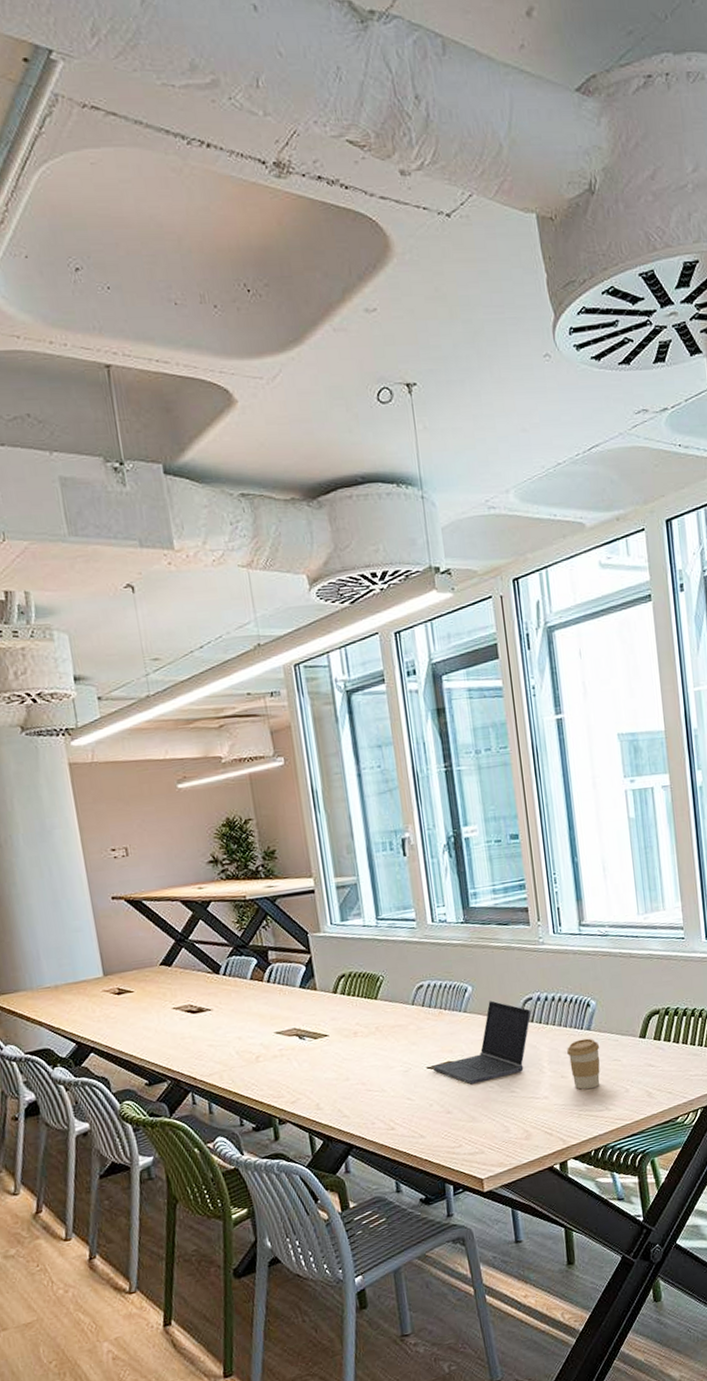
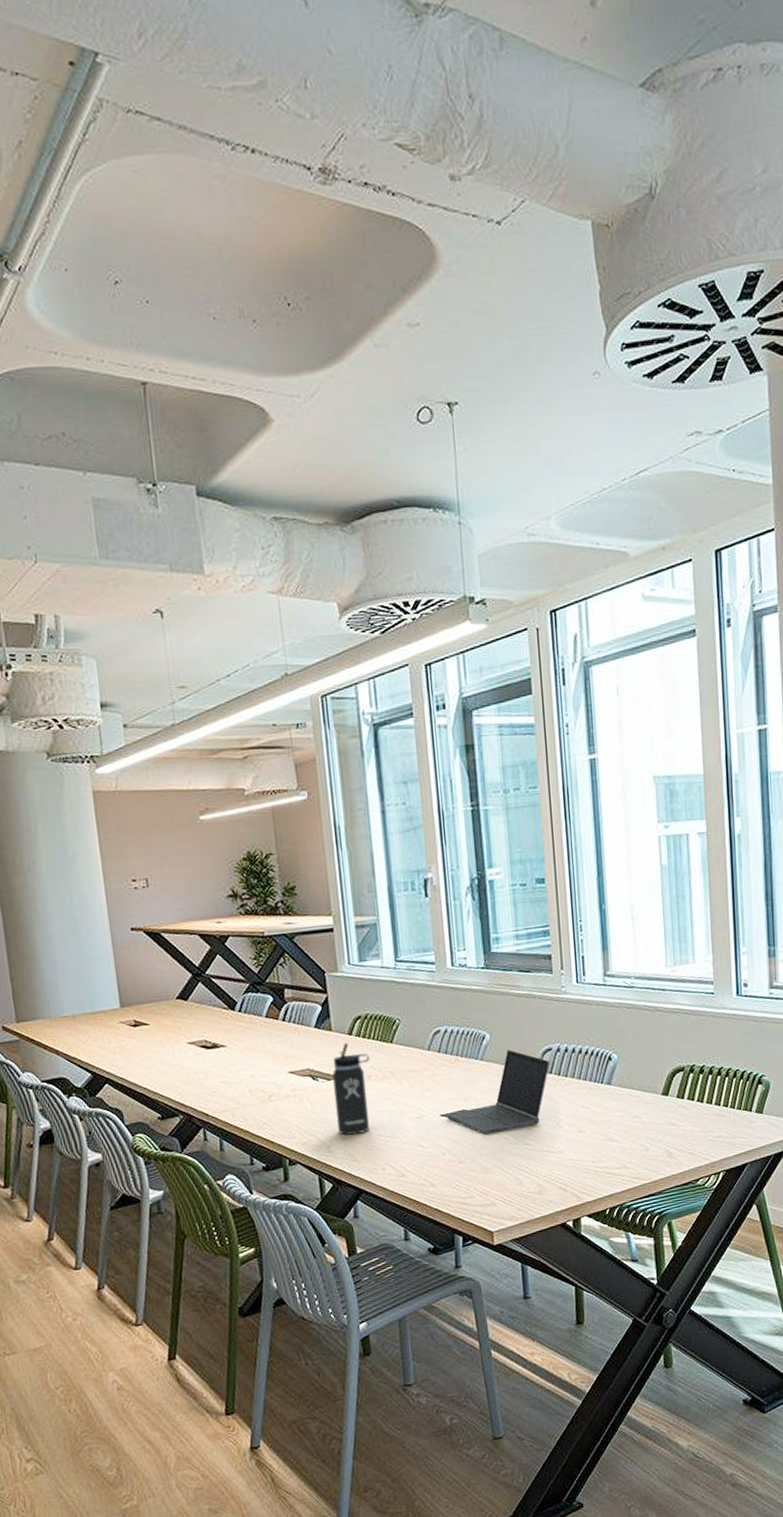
thermos bottle: none [318,1000,358,1092] -> present [332,1042,371,1135]
coffee cup: present [567,1038,600,1090] -> none [585,1093,620,1146]

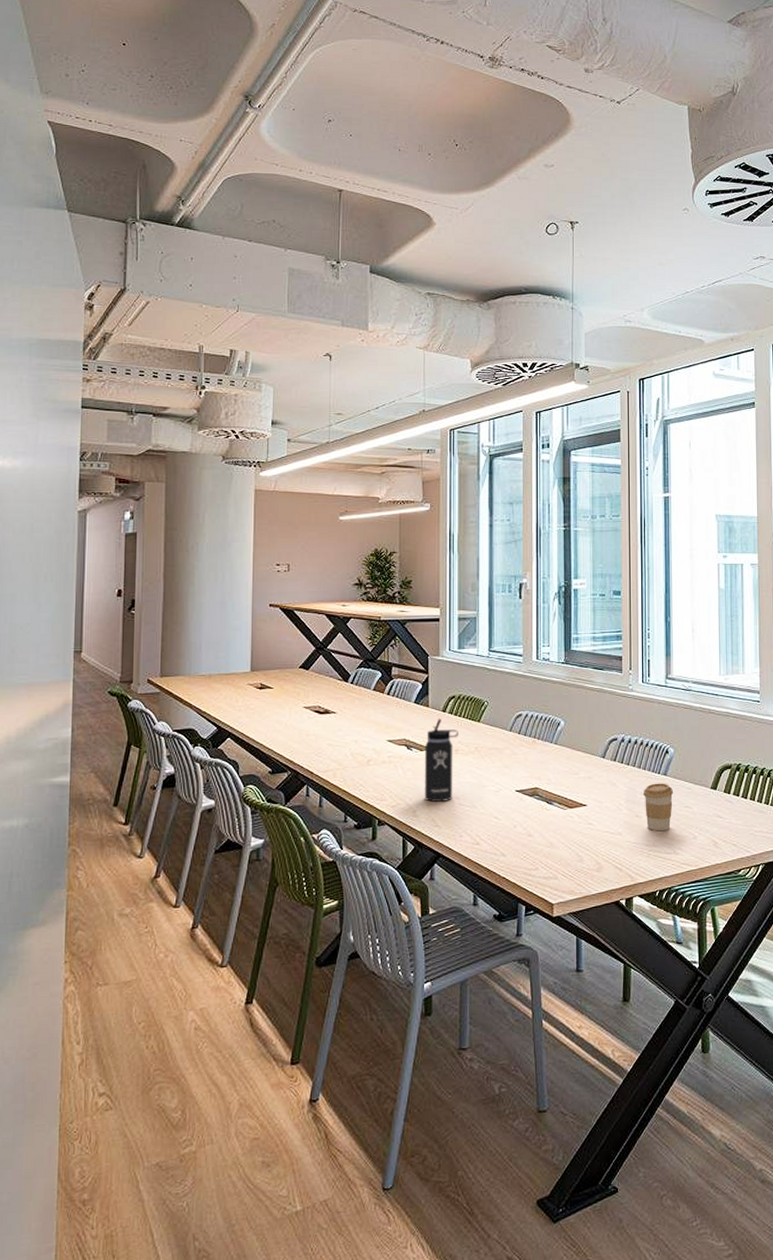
laptop computer: present [447,1049,550,1135] -> none [521,736,615,812]
coffee cup: none [585,1093,620,1146] -> present [644,783,674,831]

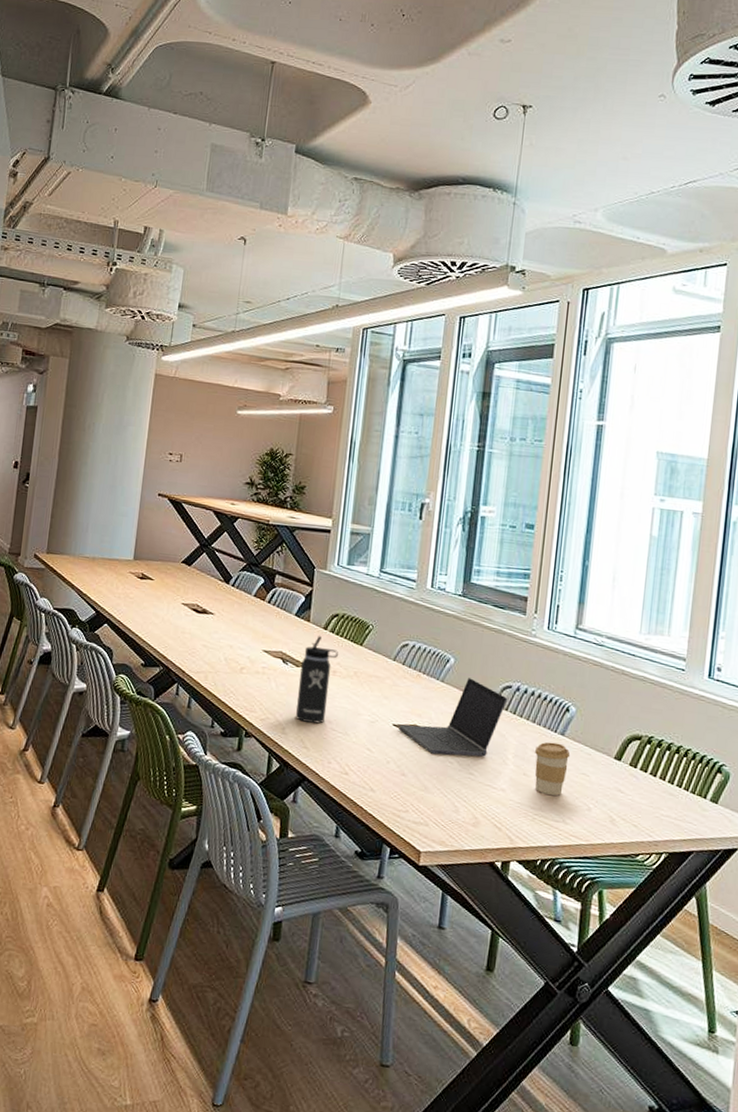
laptop computer: none [521,736,615,812] -> present [399,678,508,757]

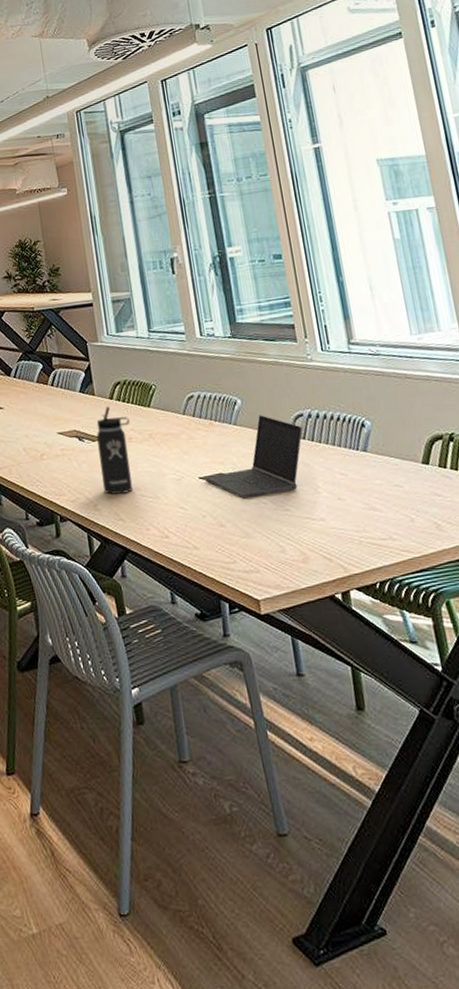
coffee cup: present [534,741,571,796] -> none [342,460,381,515]

